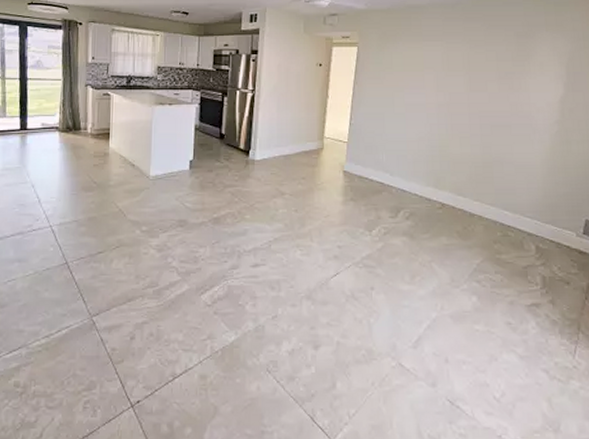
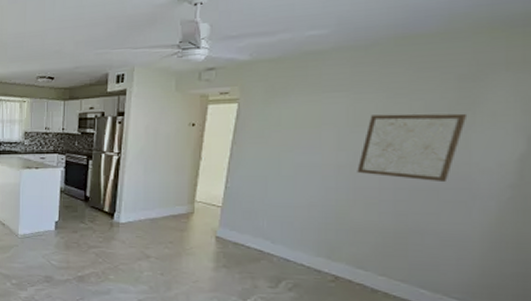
wall art: none [452,62,525,119] -> present [357,113,468,183]

